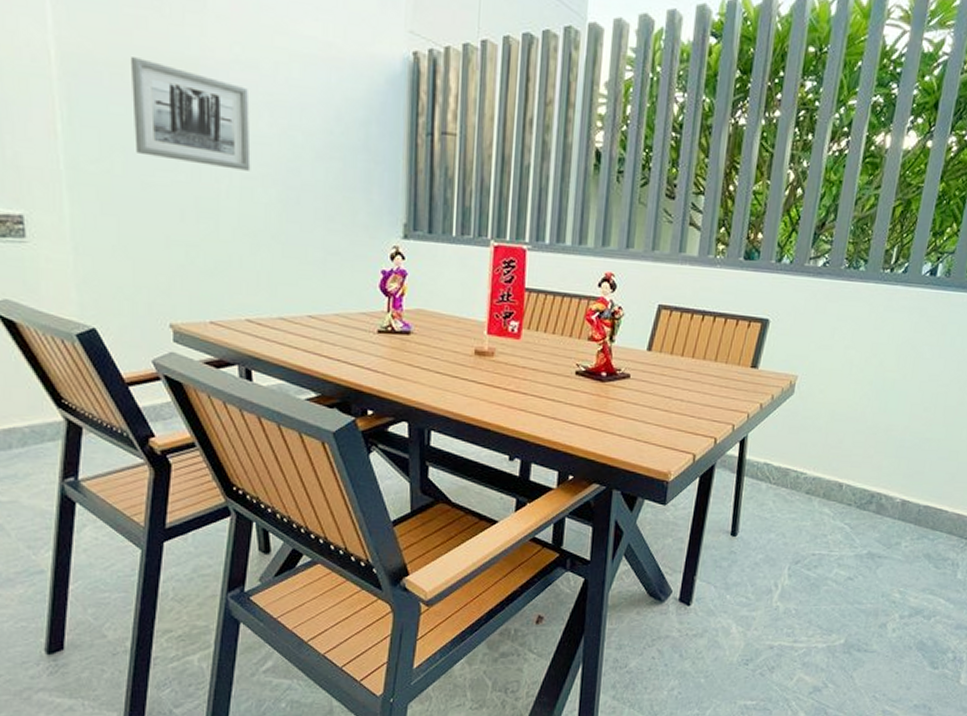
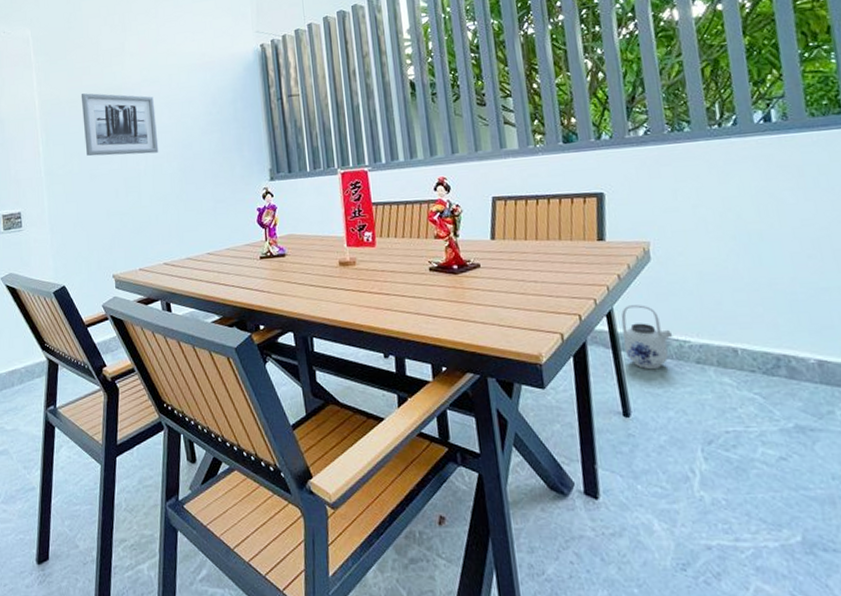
teapot: none [747,434,794,496] -> present [621,305,674,370]

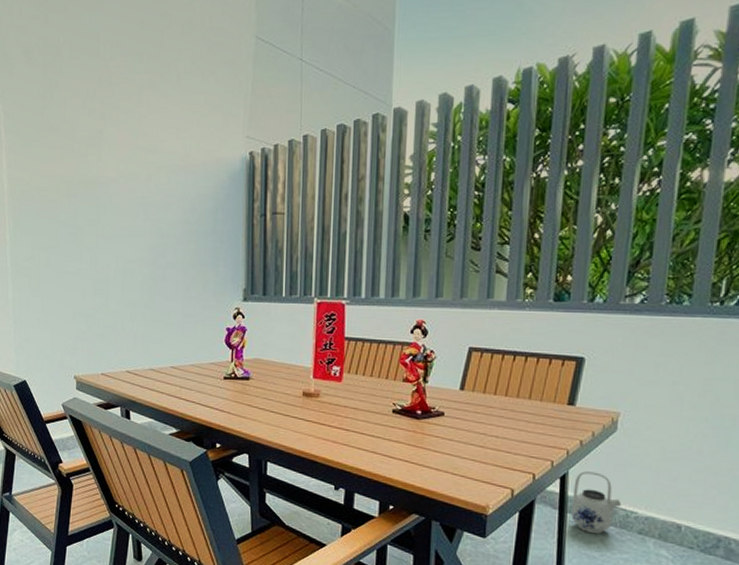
wall art: present [81,93,159,156] -> none [52,183,131,257]

